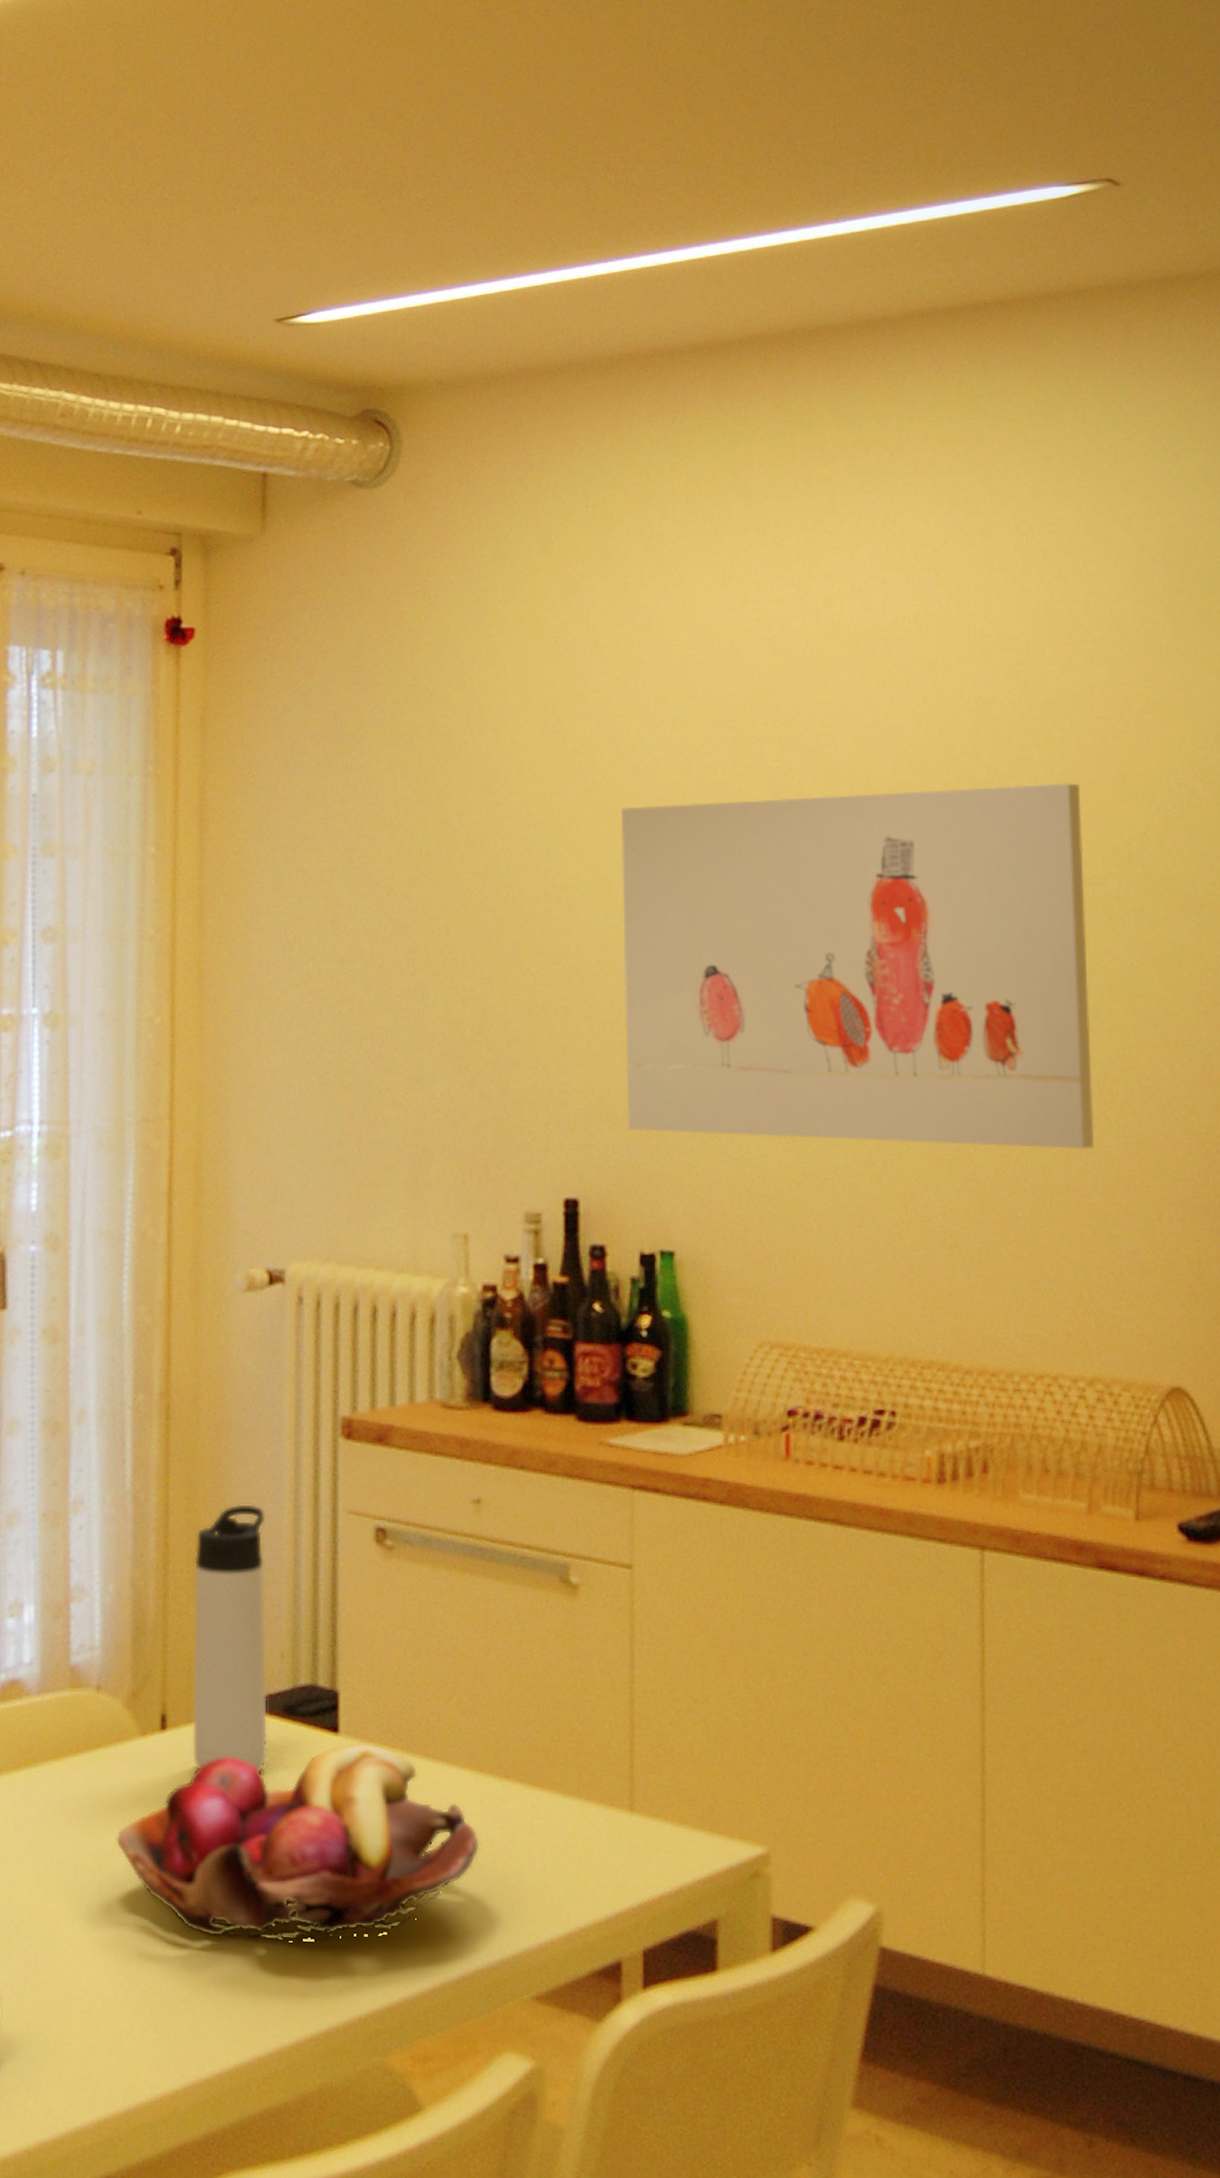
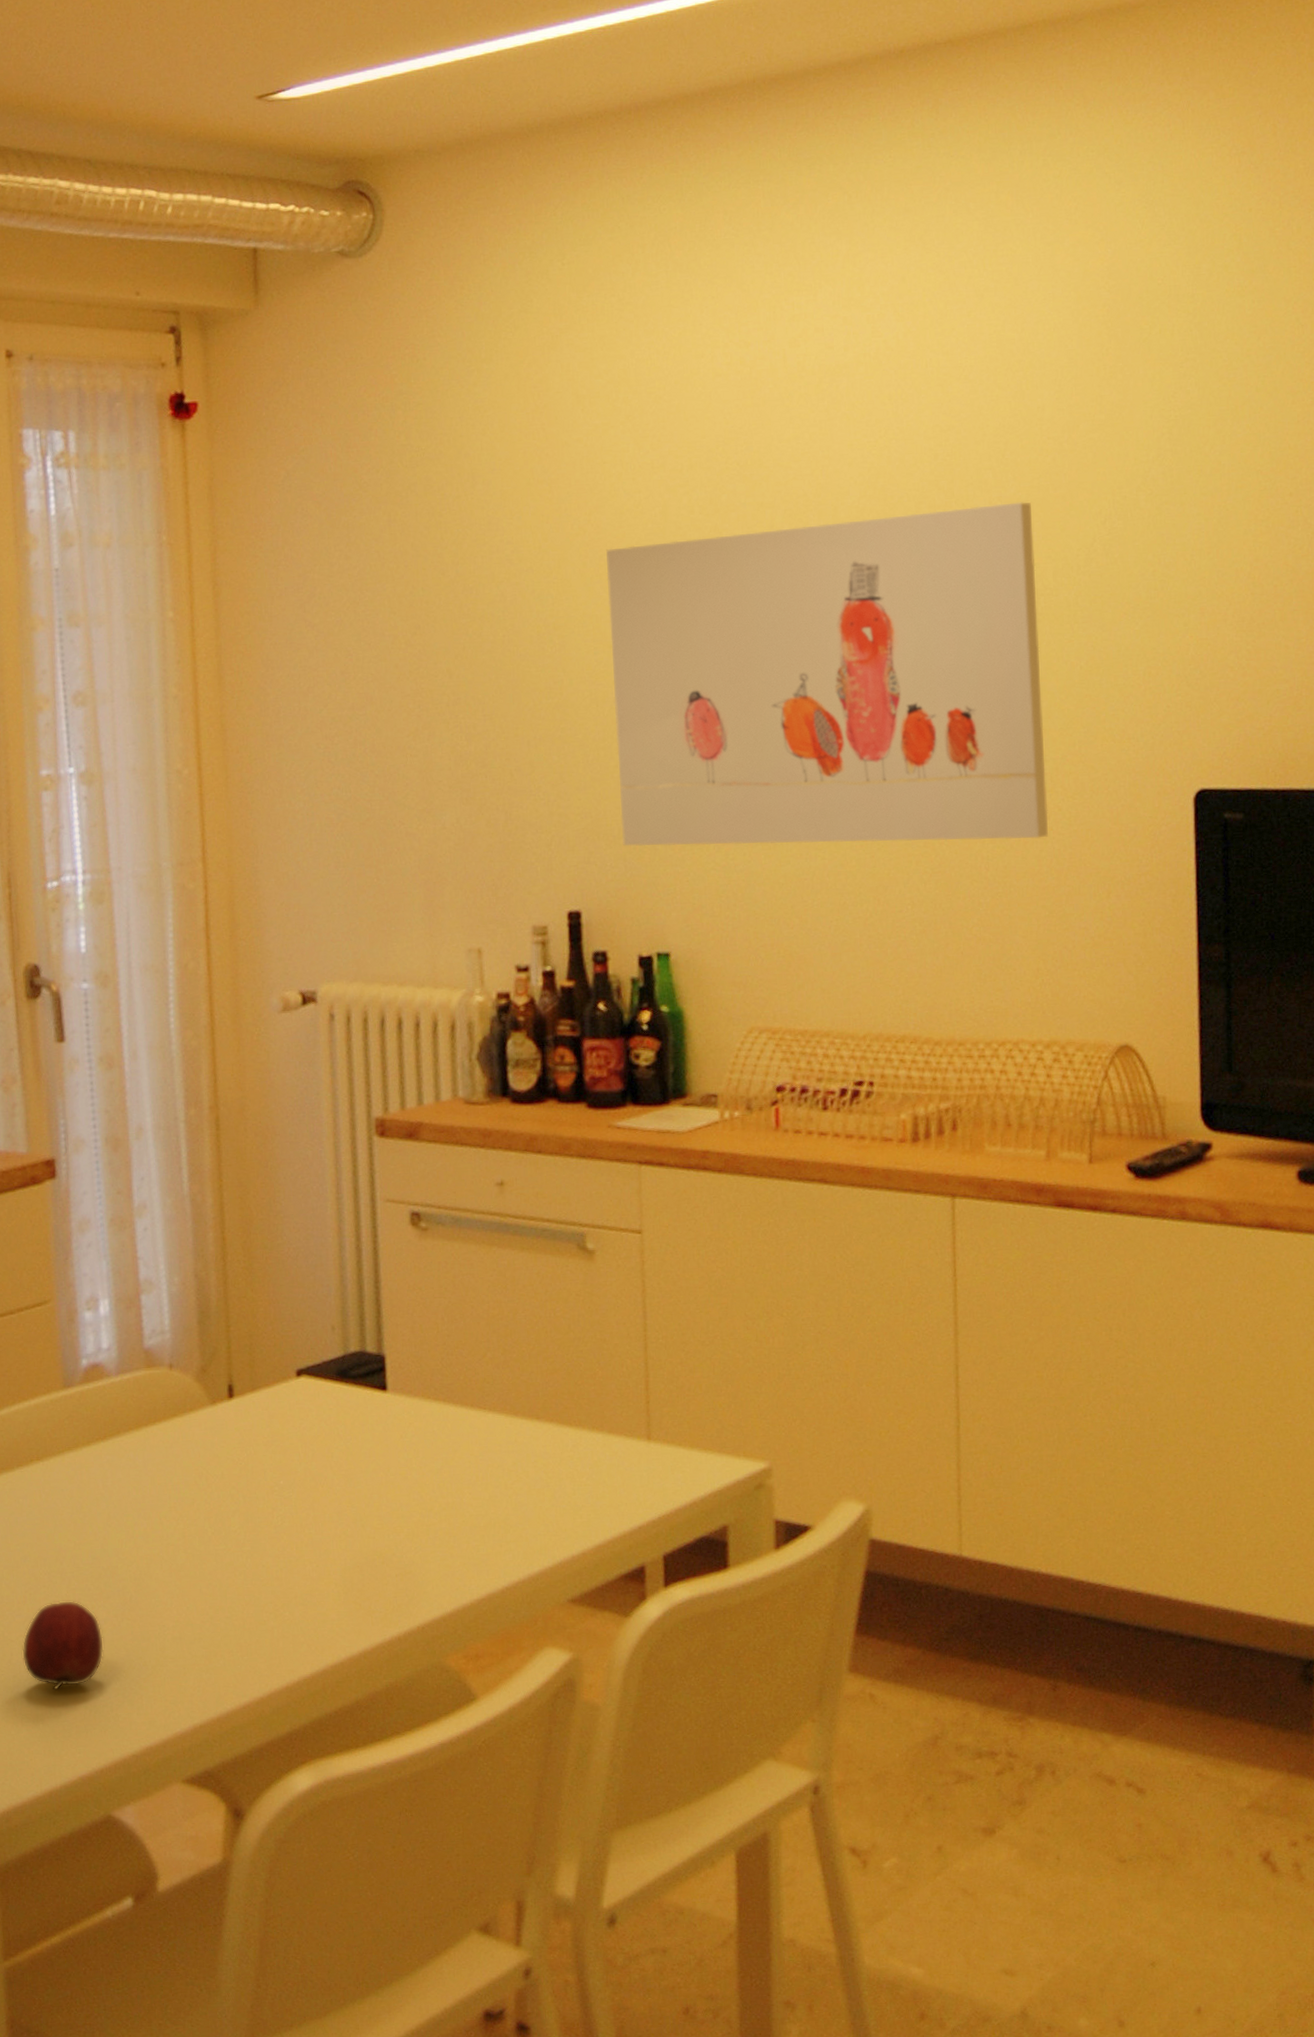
fruit basket: present [116,1743,480,1942] -> none [195,1398,517,1570]
thermos bottle: present [192,1503,268,1771] -> none [249,1198,326,1429]

